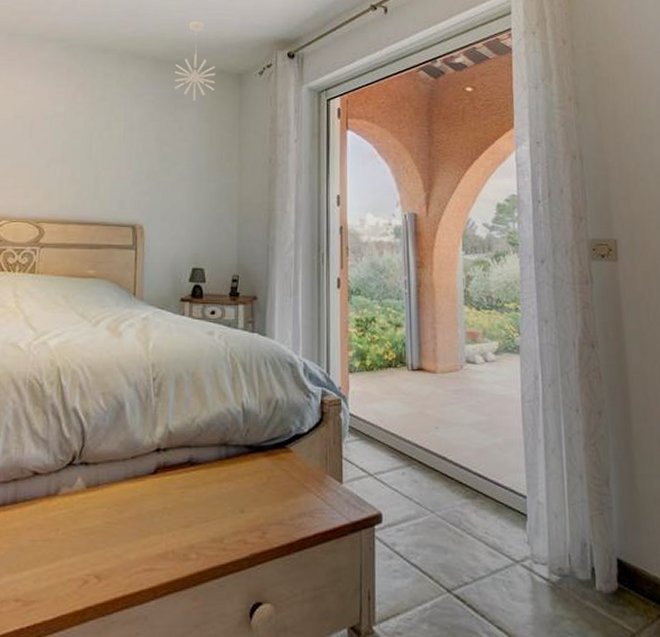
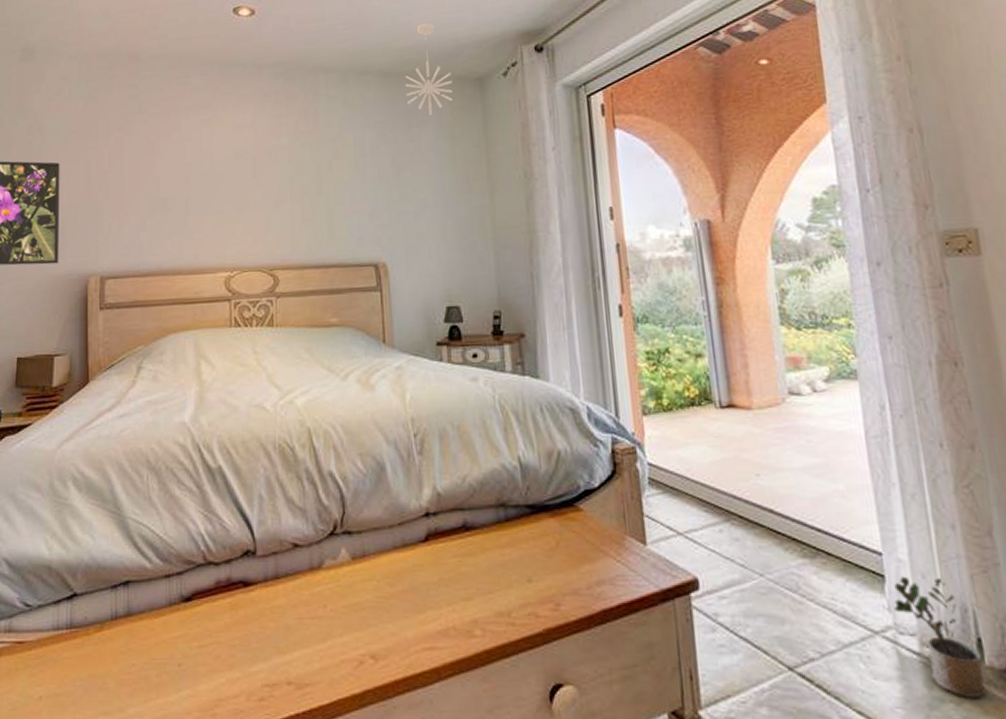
potted plant: none [532,516,595,616] -> present [894,576,987,698]

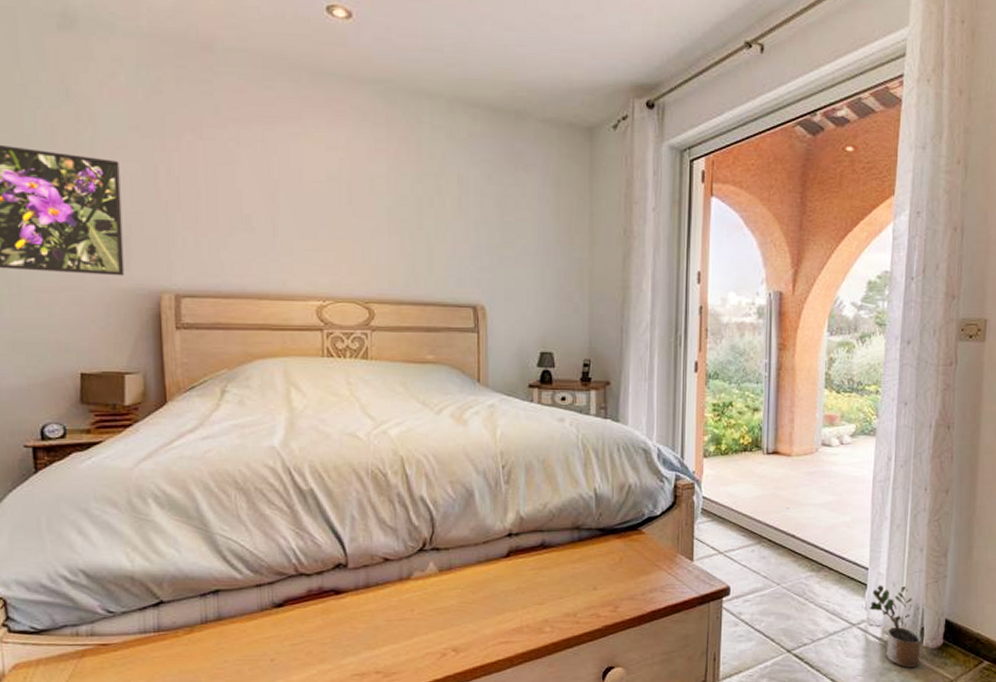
pendant light: present [405,23,454,116] -> none [514,59,563,161]

